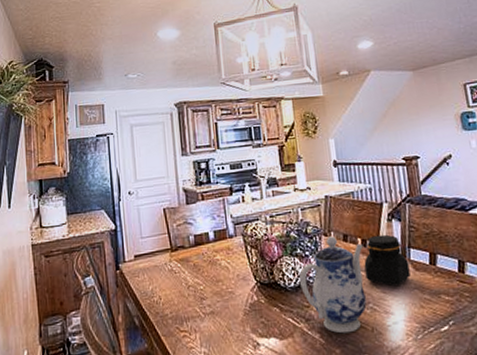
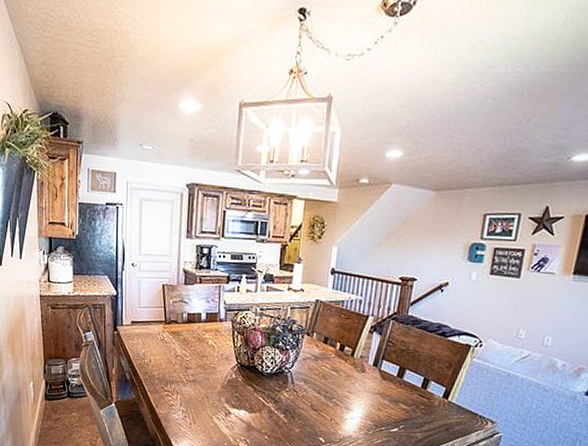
teapot: present [299,236,367,334] -> none [275,336,341,419]
jar: present [364,234,411,286] -> none [336,343,379,389]

